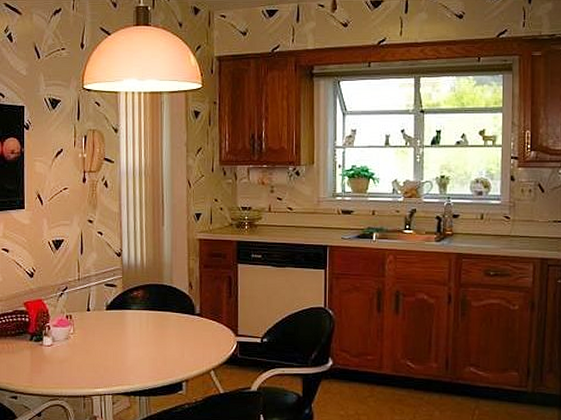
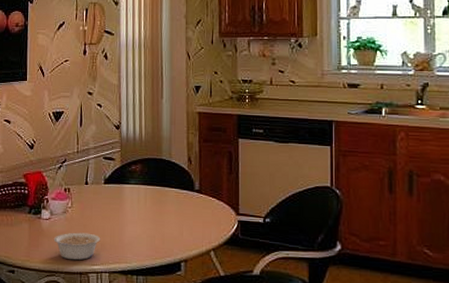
legume: none [56,357,104,384] -> present [53,232,101,260]

